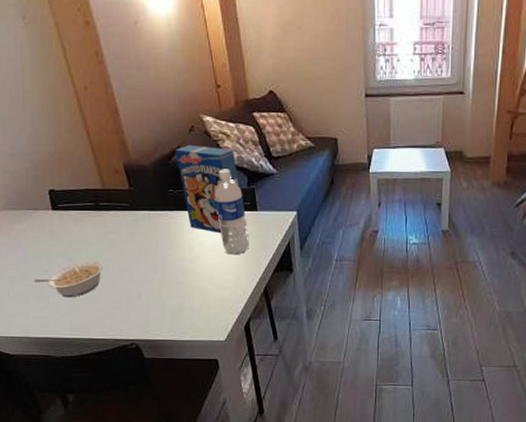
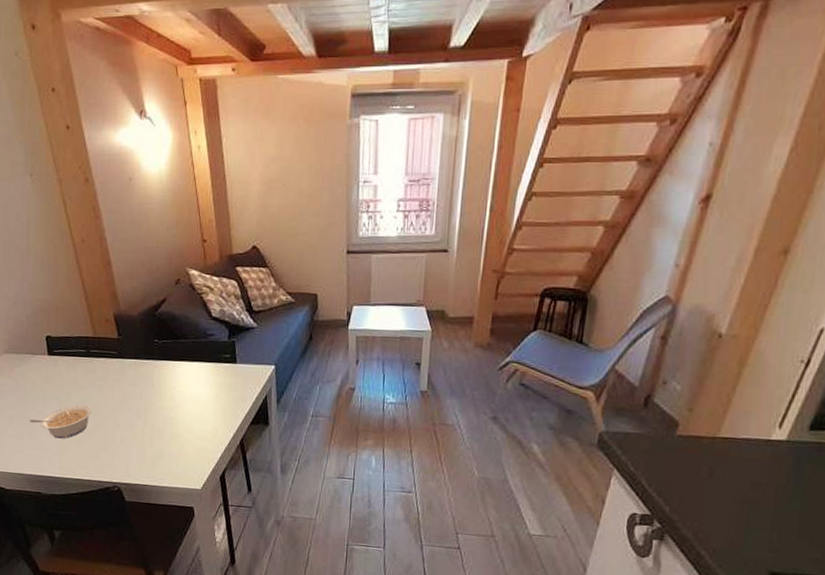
cereal box: present [175,144,239,233] -> none [162,296,220,383]
water bottle: present [214,169,249,255] -> none [196,321,228,406]

